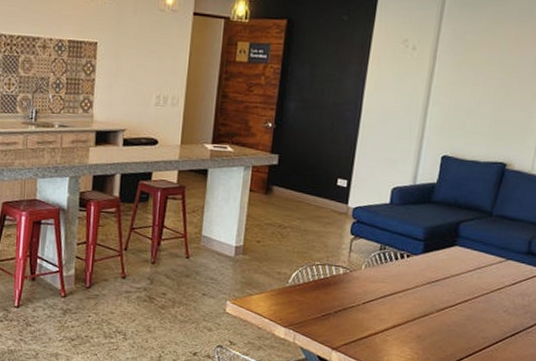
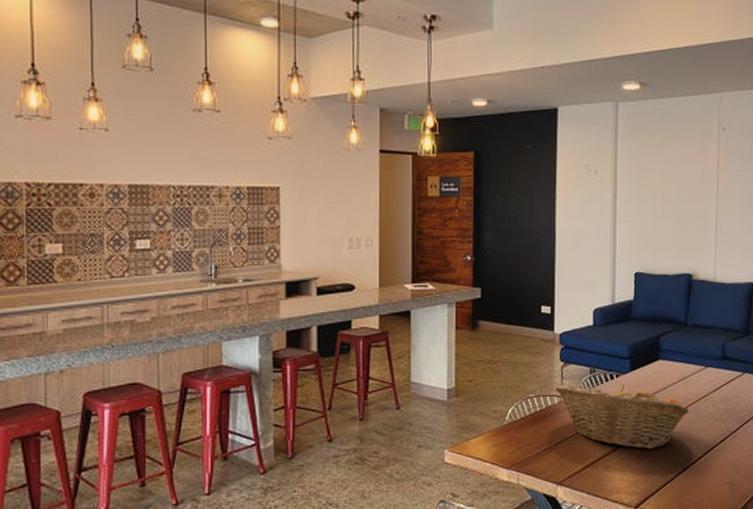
fruit basket: none [341,257,482,332] -> present [555,384,690,450]

